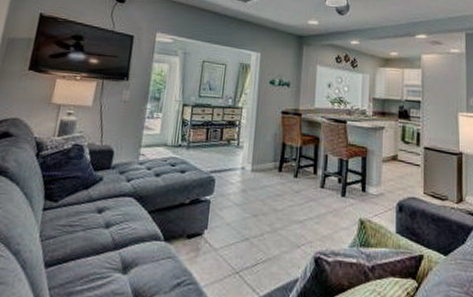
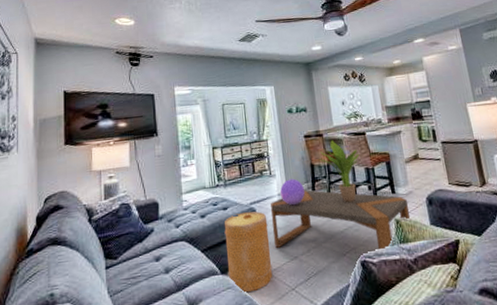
basket: none [171,179,225,267] -> present [224,211,273,293]
coffee table: none [227,169,377,251] -> present [271,190,411,252]
decorative sphere: none [243,154,271,183] -> present [279,178,305,206]
potted plant: none [293,122,335,193] -> present [320,140,359,203]

